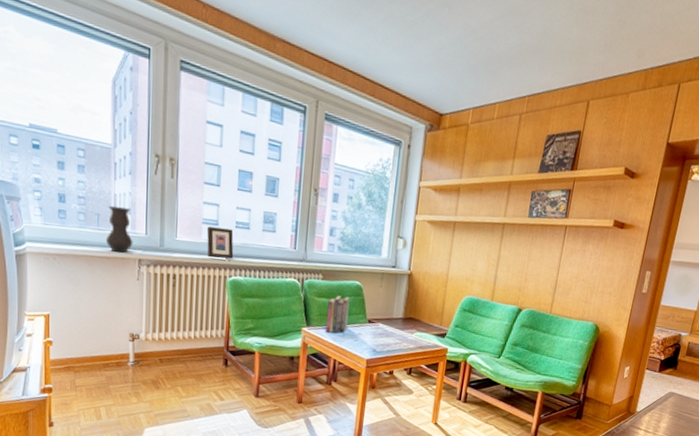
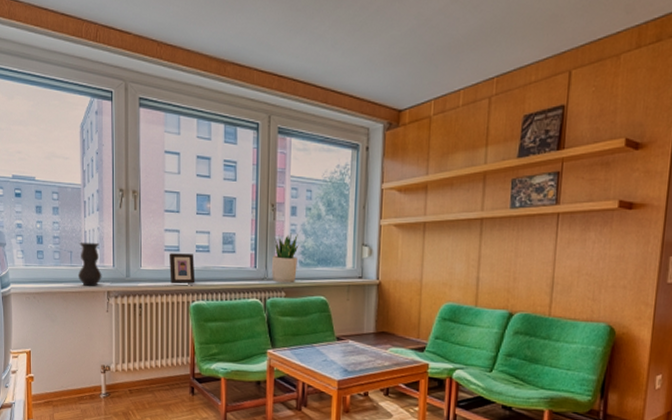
planter: none [310,218,339,267] -> present [272,233,299,284]
books: present [325,296,350,334] -> none [291,313,315,354]

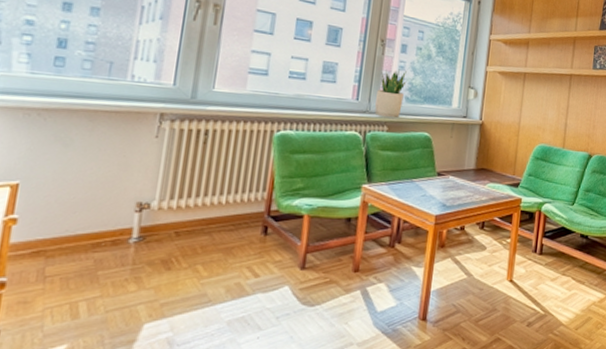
vase: present [77,242,102,286] -> none [117,53,158,106]
picture frame: present [168,253,195,285] -> none [251,76,286,112]

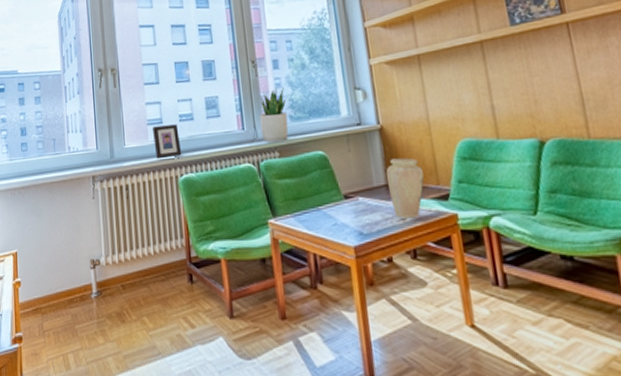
picture frame: none [251,76,286,112] -> present [152,124,182,160]
vase: none [475,149,505,198] -> present [385,157,424,219]

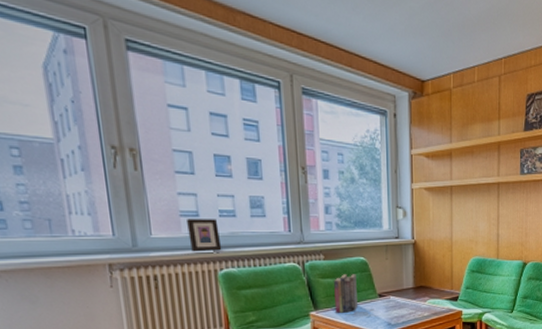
planter: present [259,87,289,143] -> none [307,196,334,246]
books: none [291,172,321,220] -> present [334,274,358,313]
vase: present [385,157,424,219] -> none [414,268,442,313]

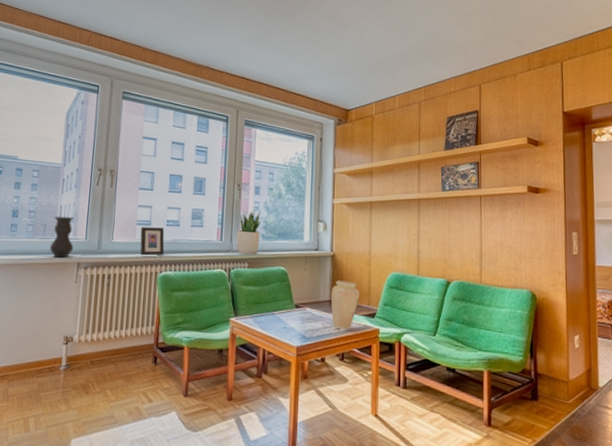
vase: none [59,207,99,259] -> present [49,216,74,258]
planter: none [307,196,334,246] -> present [236,209,262,255]
books: present [334,274,358,313] -> none [253,283,276,322]
vase: none [414,268,442,313] -> present [330,280,359,329]

